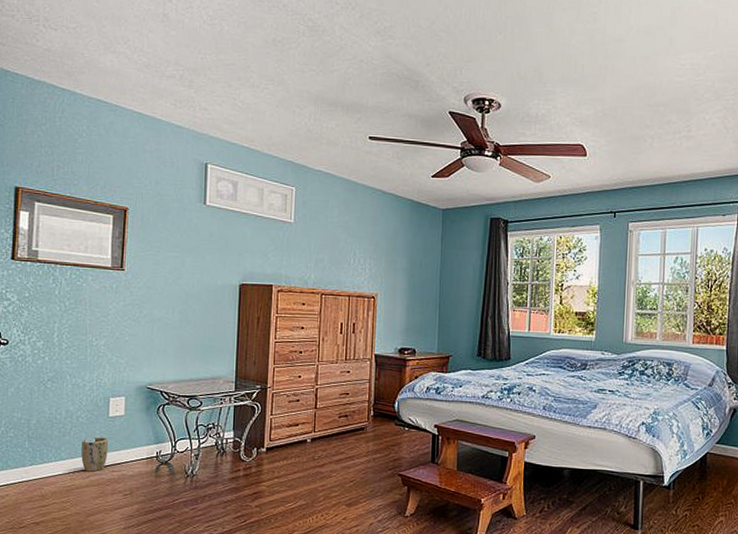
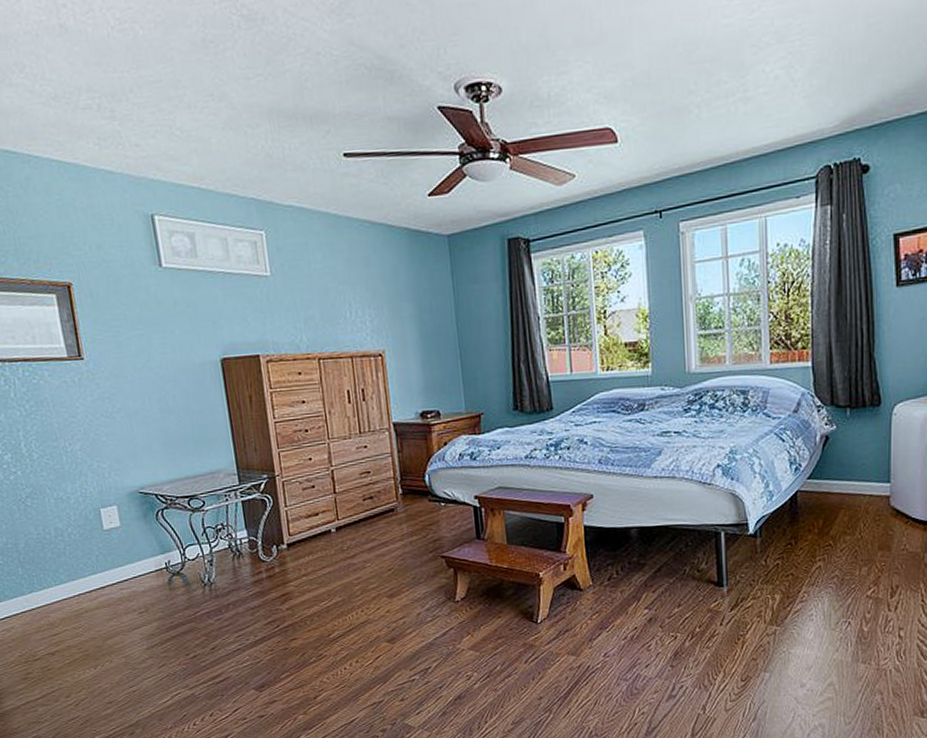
plant pot: present [81,437,109,472] -> none [80,553,112,593]

